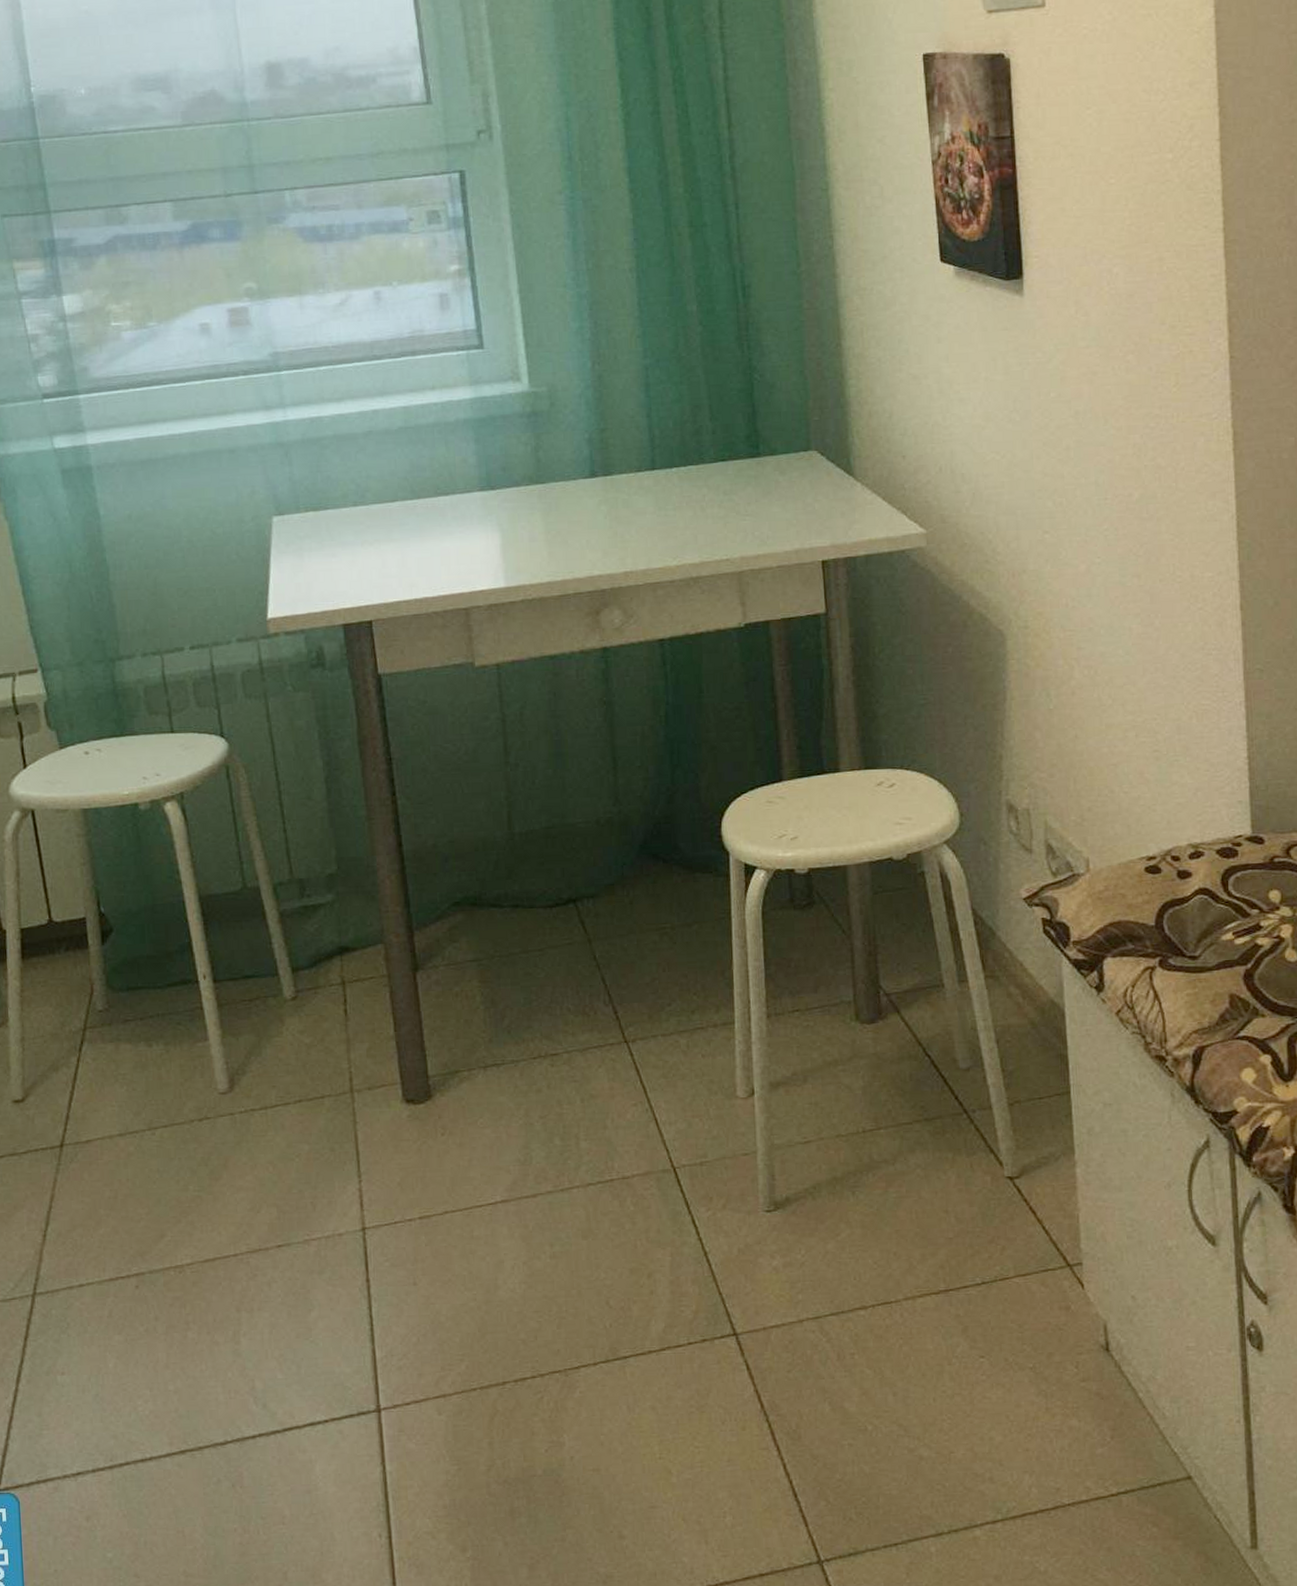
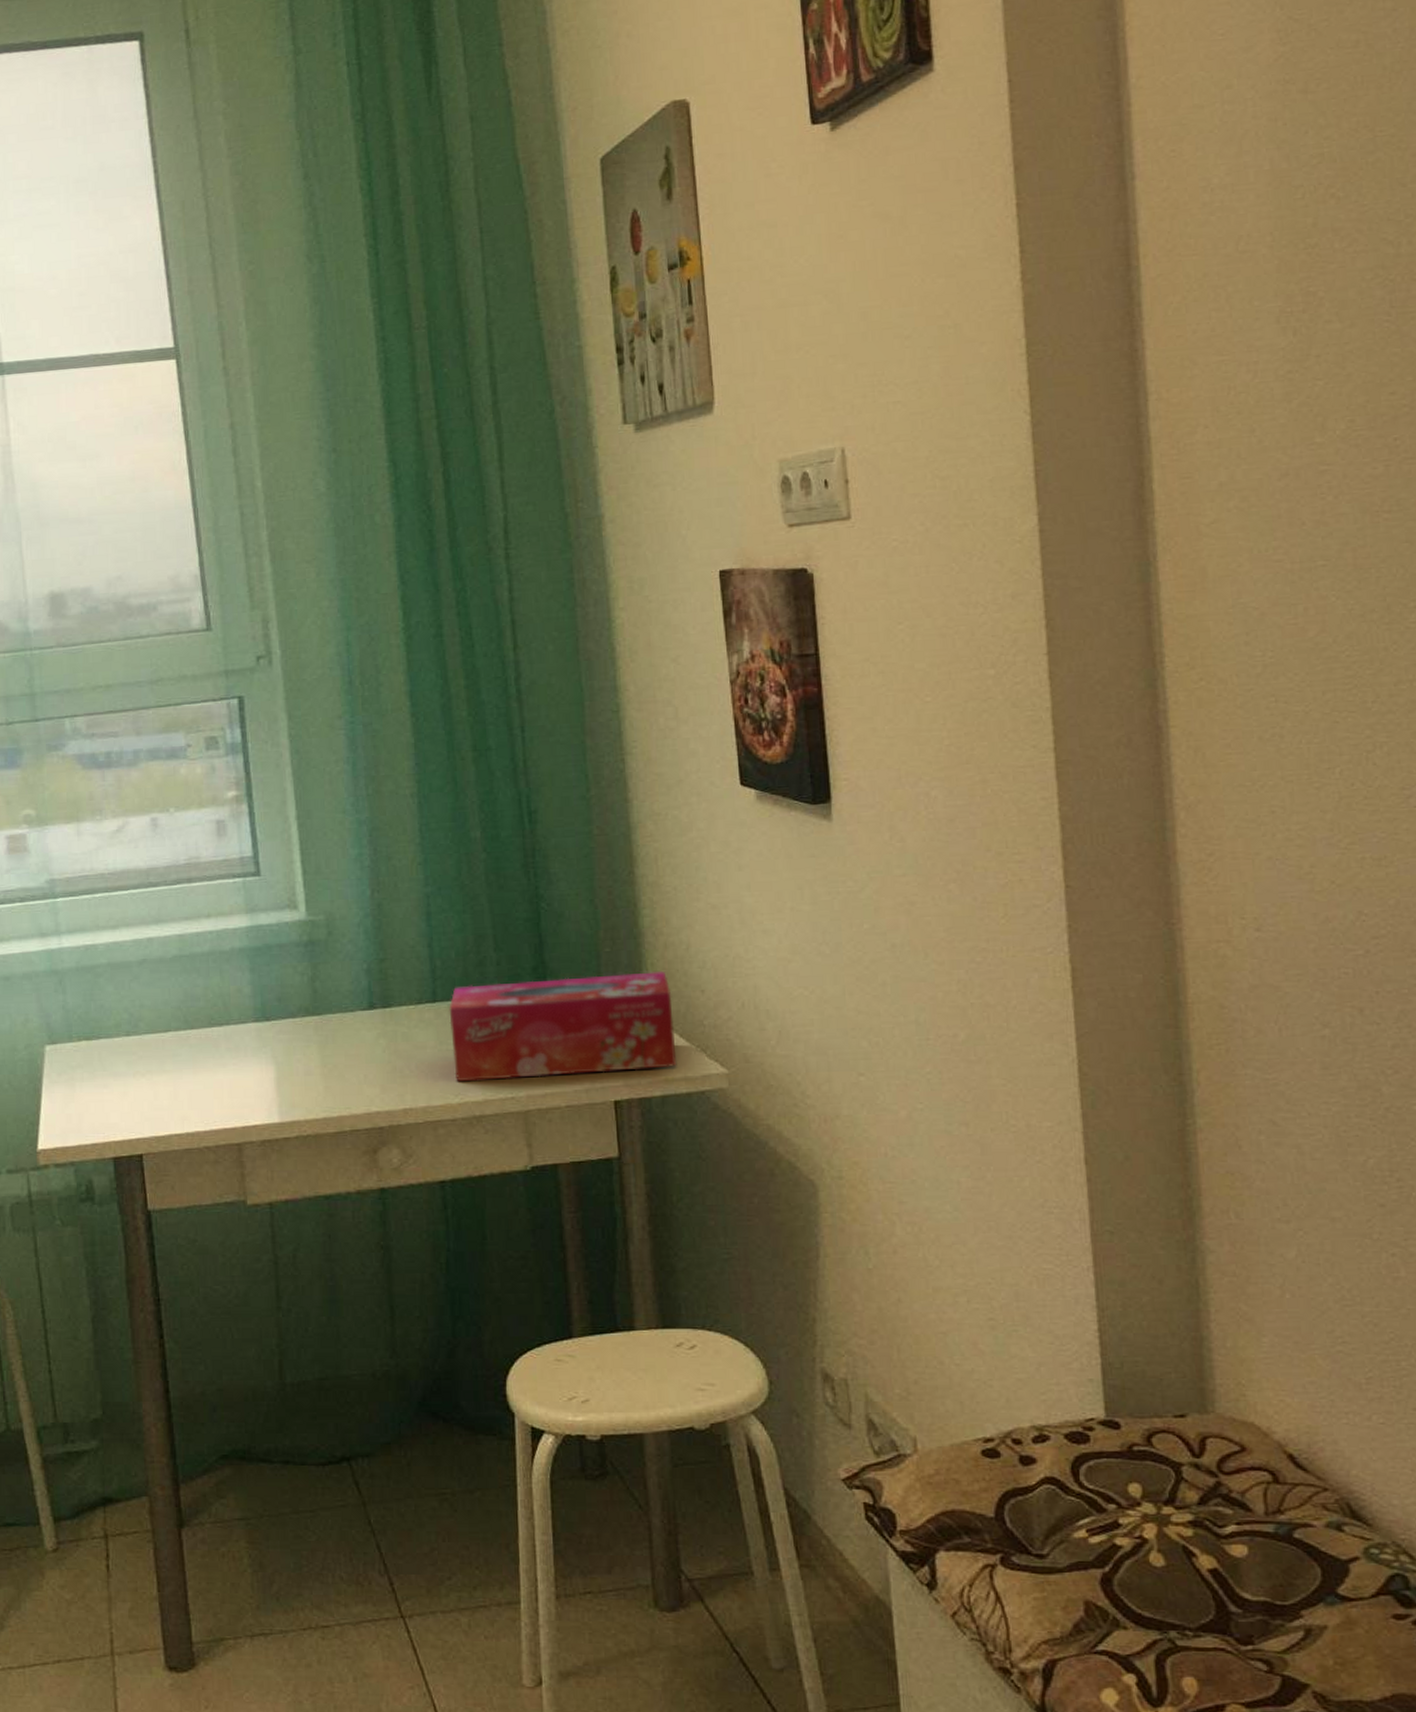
tissue box: none [667,438,880,546] -> present [449,971,677,1082]

